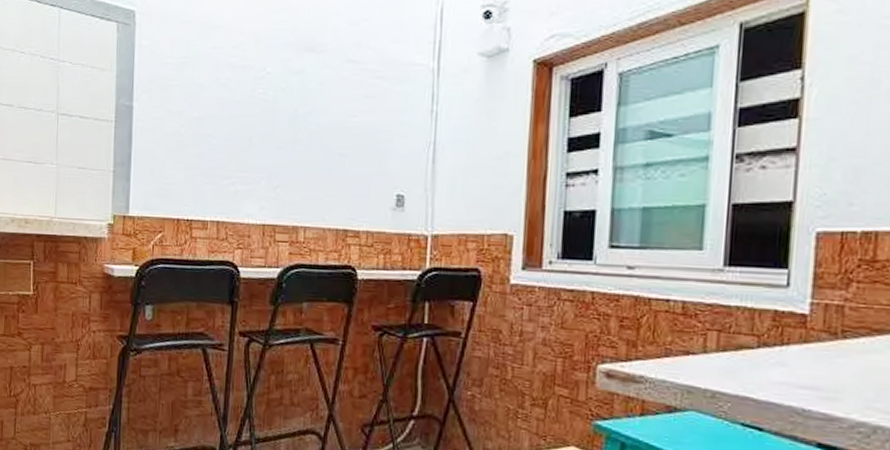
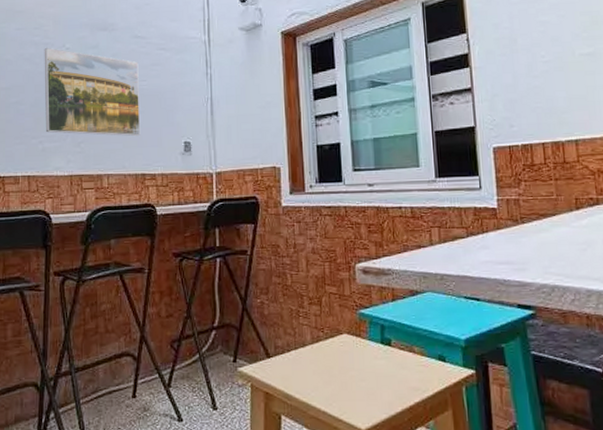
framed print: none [238,70,350,185] -> present [44,47,141,137]

